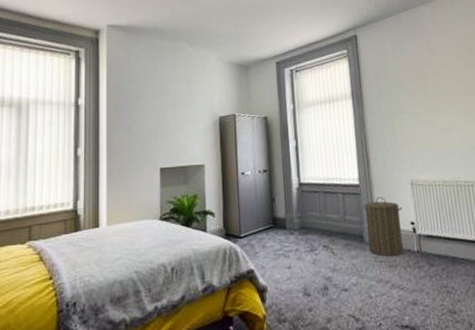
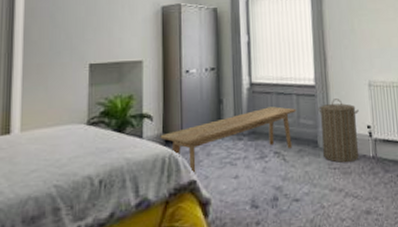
bench: none [221,204,343,265] -> present [160,106,296,175]

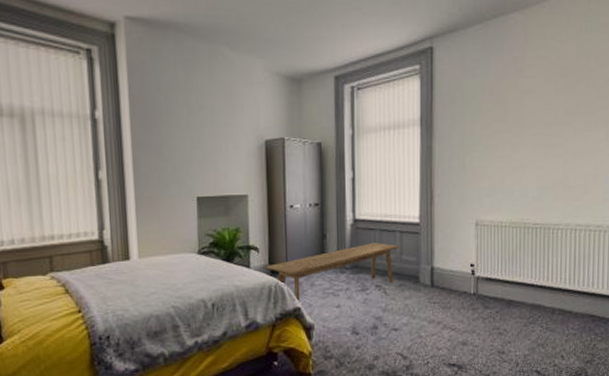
laundry hamper: present [318,98,359,163] -> none [421,237,463,298]

